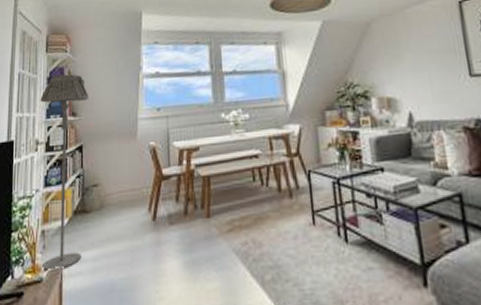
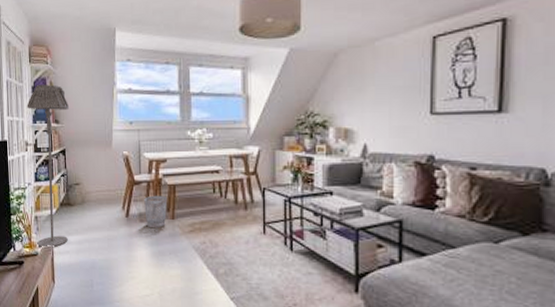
wastebasket: none [174,190,202,232] -> present [144,195,168,229]

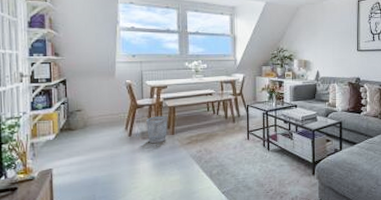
floor lamp: present [27,84,70,249] -> none [22,21,71,173]

